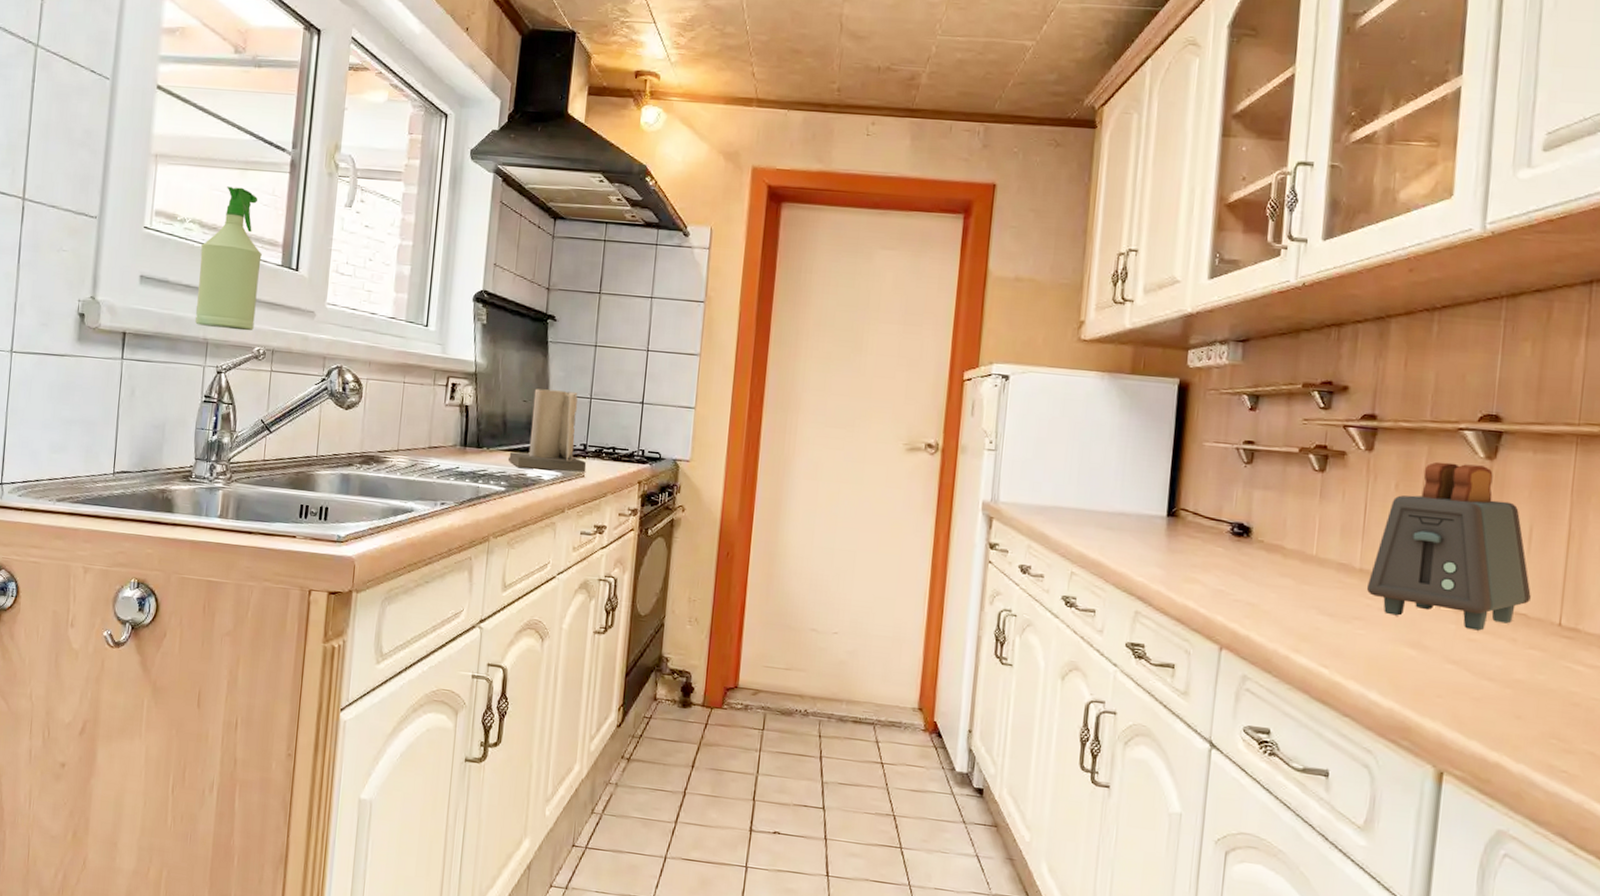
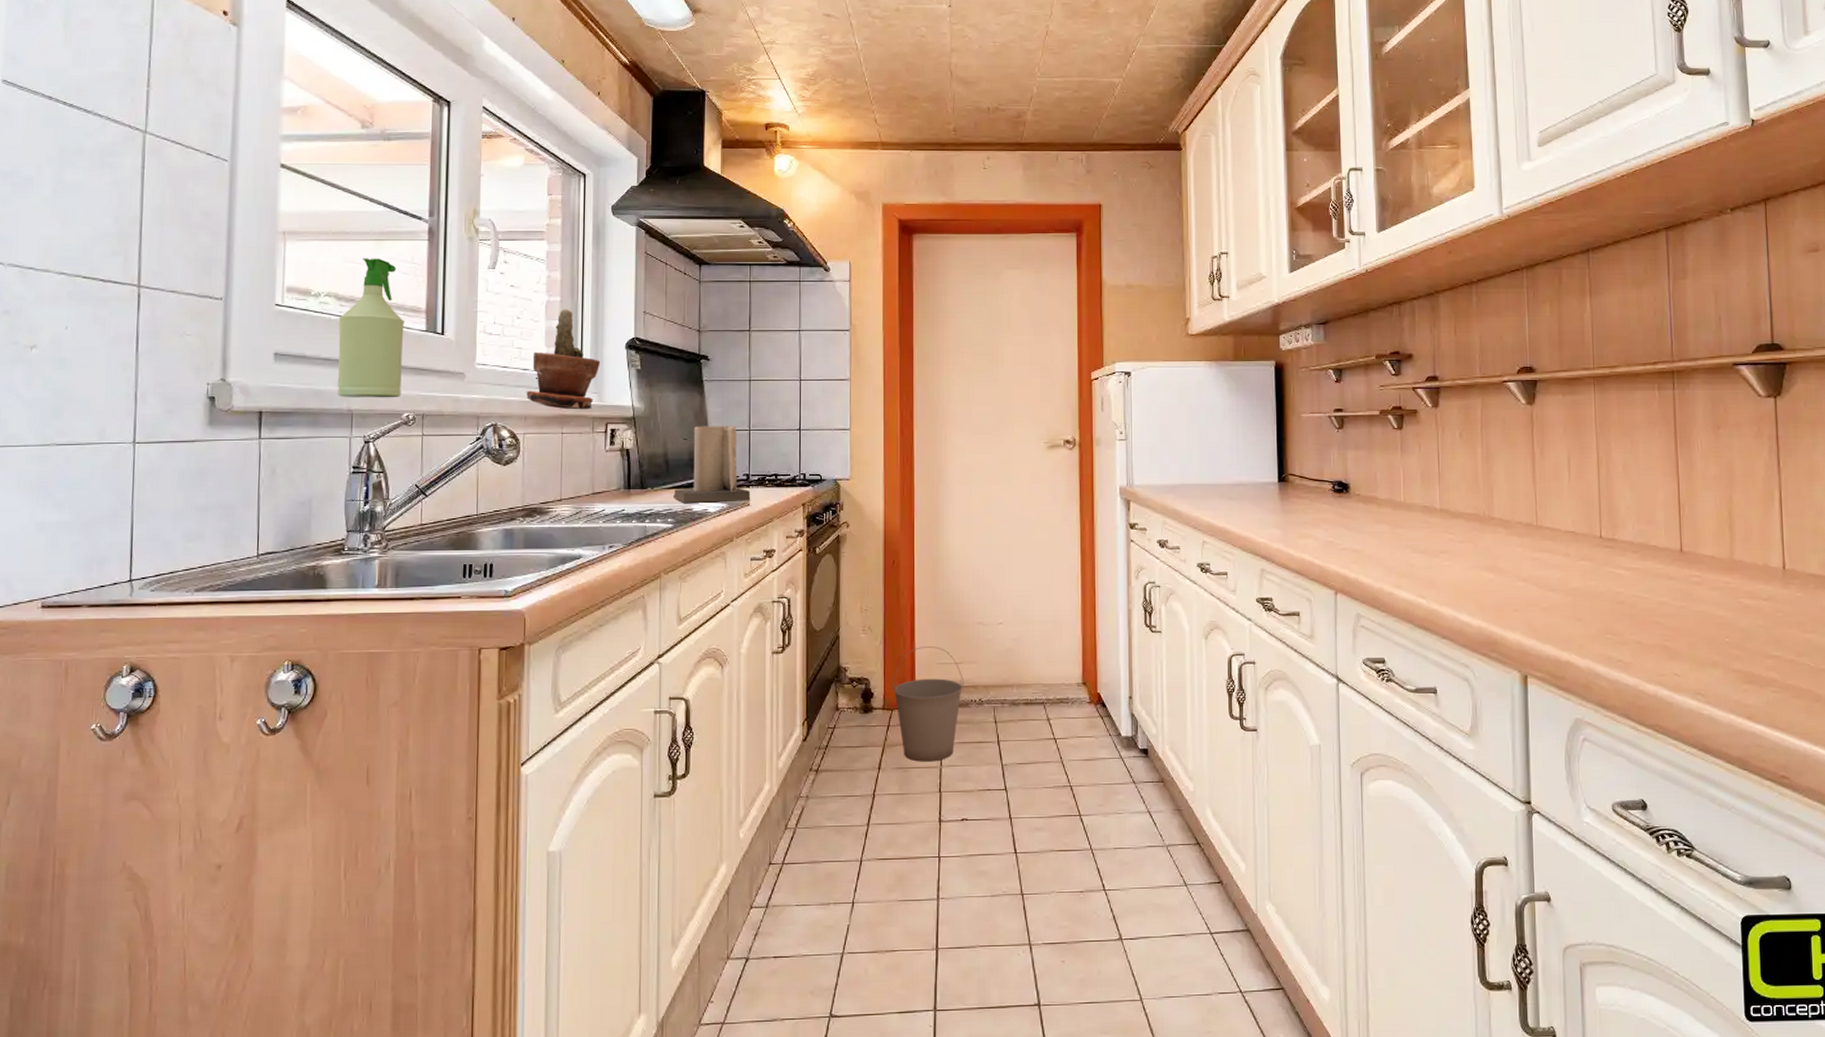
potted plant: none [373,254,447,361] -> present [527,309,600,410]
bucket: none [713,646,791,768] -> present [891,646,965,762]
toaster: present [1366,461,1531,631] -> none [1447,410,1576,550]

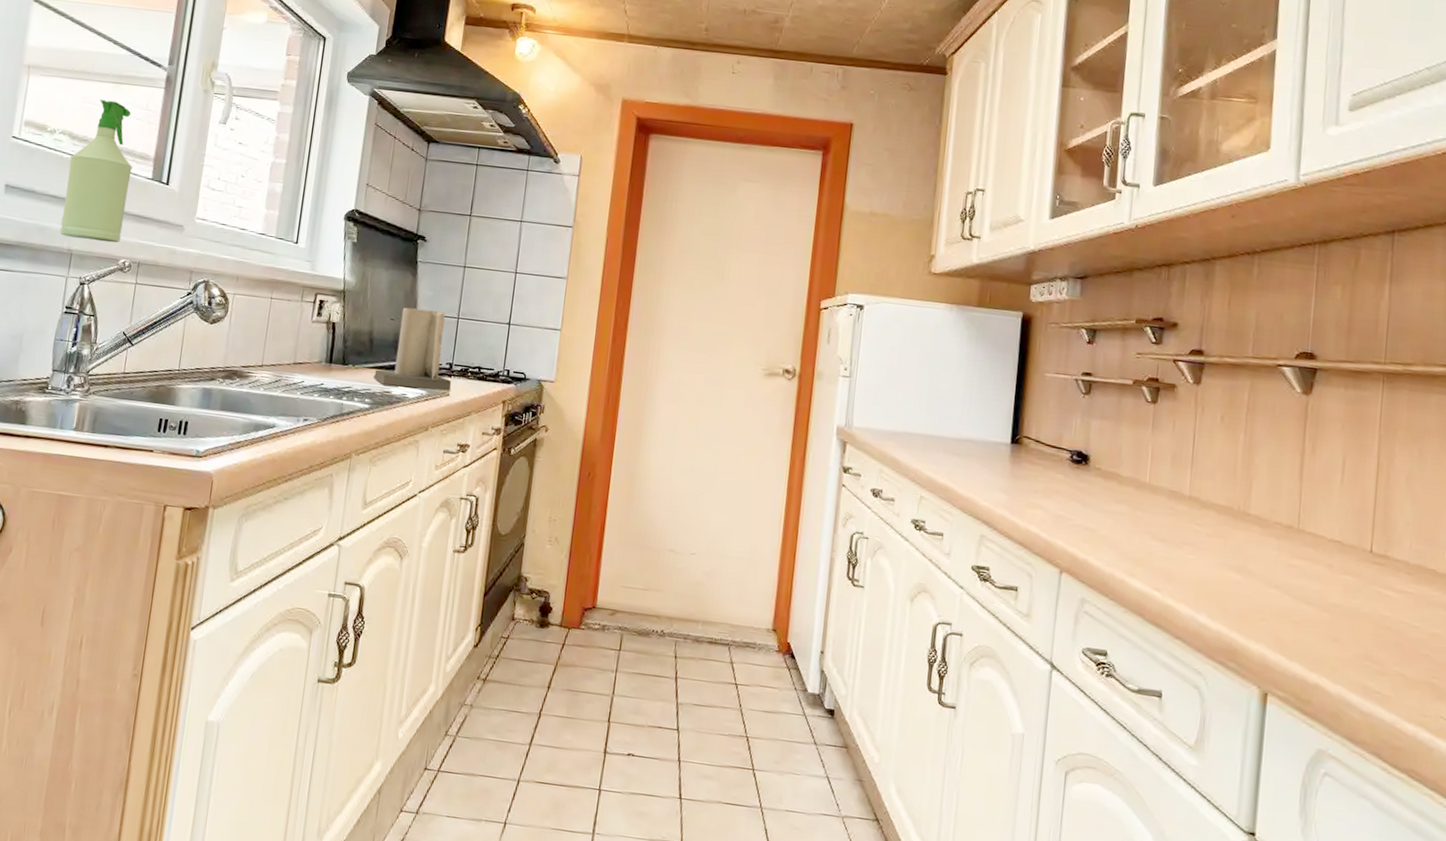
potted plant: present [527,309,600,410] -> none [241,172,317,278]
bucket: present [891,646,965,762] -> none [572,566,648,689]

